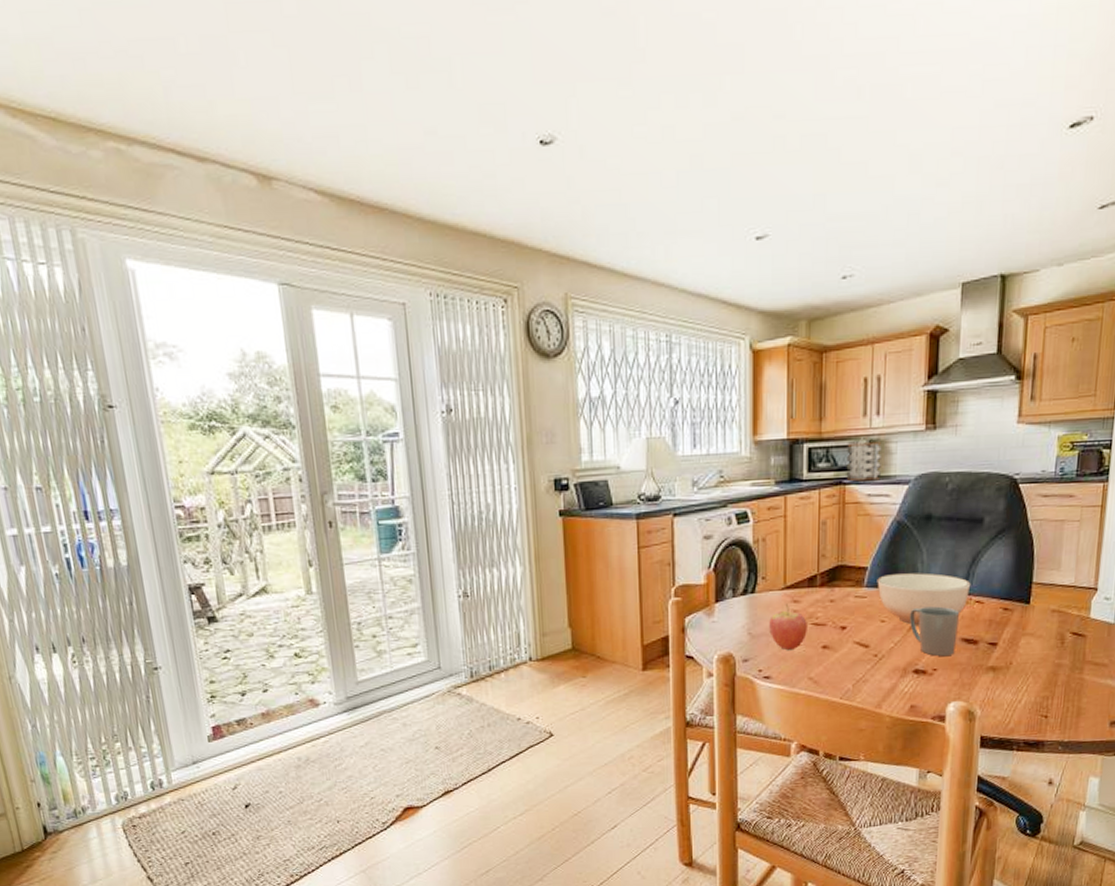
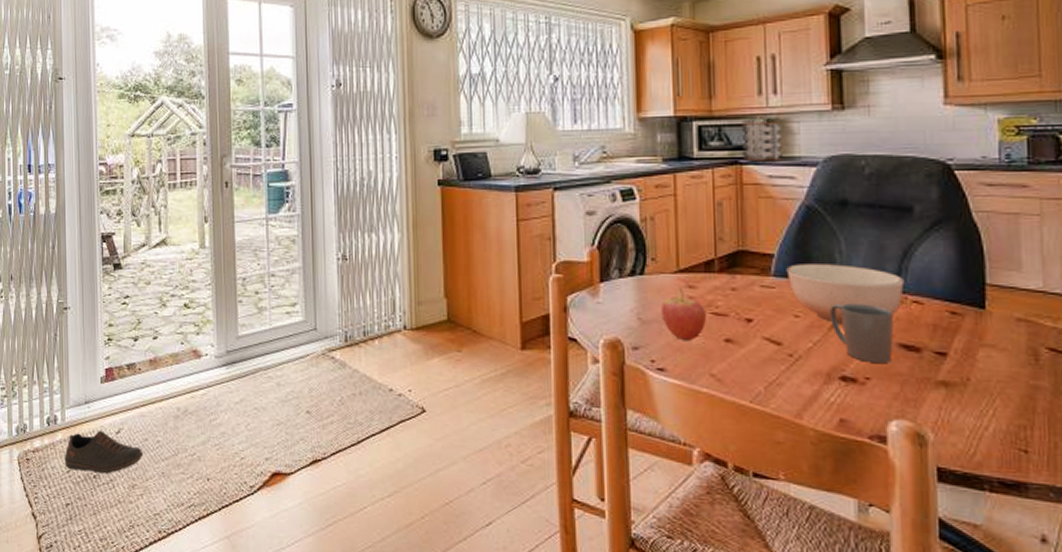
shoe: none [176,788,266,830] -> present [64,430,144,474]

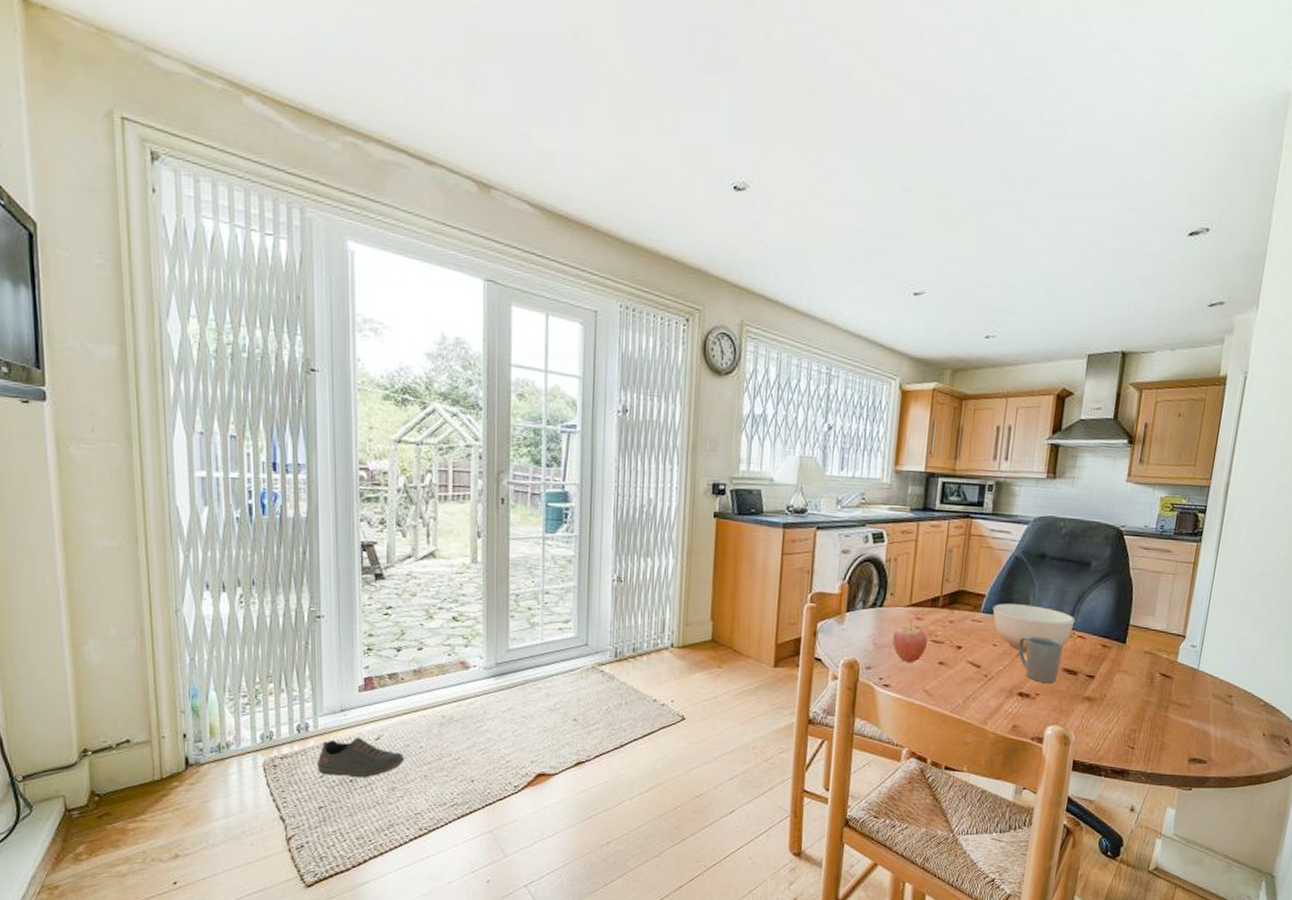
spice rack: present [741,115,783,162] -> none [973,477,1008,518]

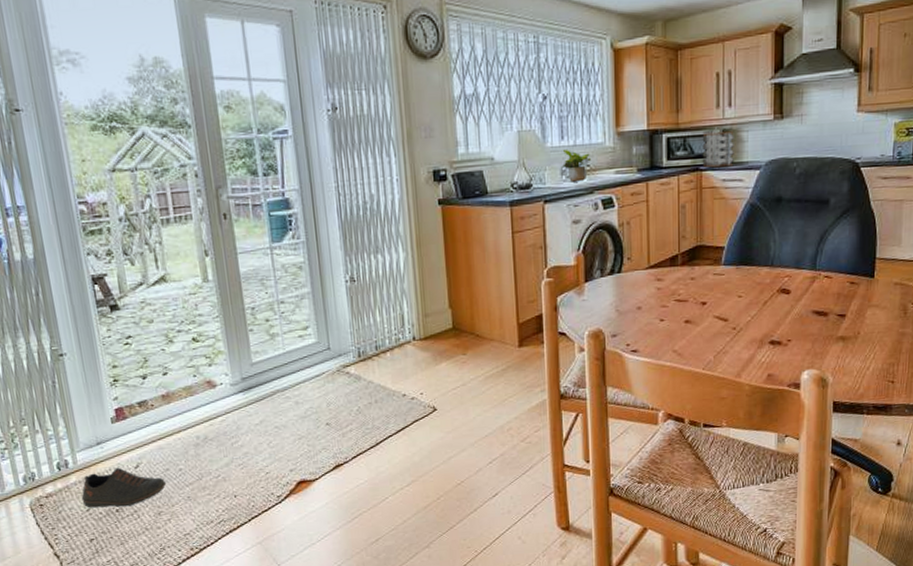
potted plant: none [837,481,868,513] -> present [561,150,592,182]
fruit: present [892,620,927,662] -> none [635,282,670,325]
spice rack: none [973,477,1008,518] -> present [702,126,734,168]
bowl: present [992,603,1076,652] -> none [733,251,820,300]
mug: present [1018,636,1064,683] -> none [765,281,811,328]

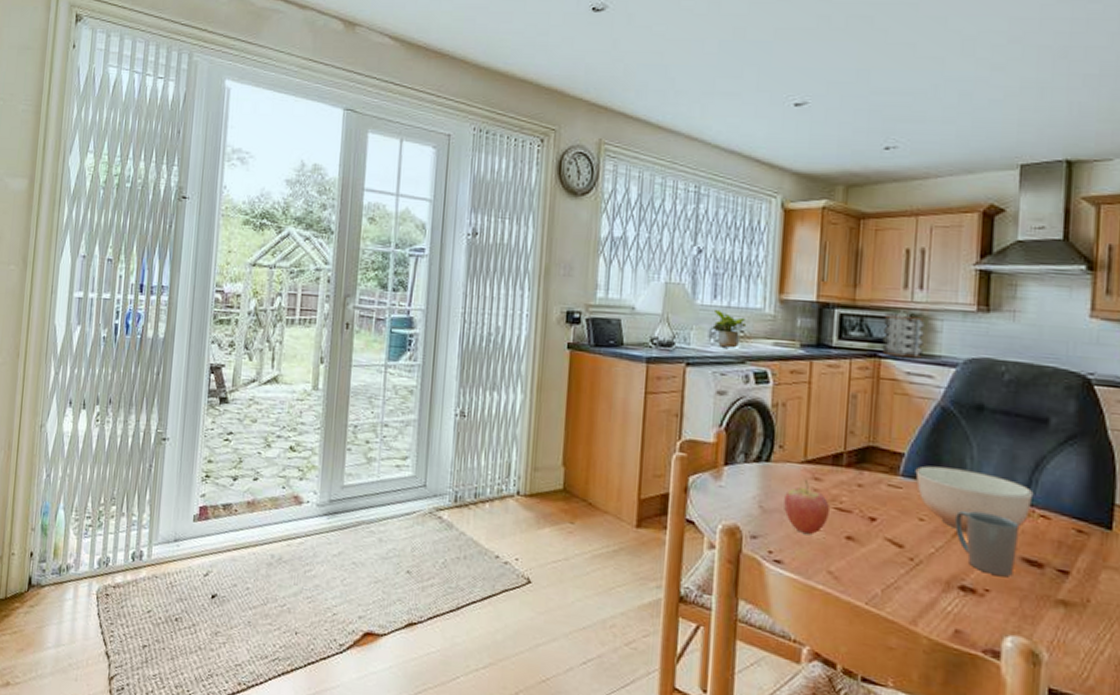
shoe: present [81,467,167,508] -> none [146,571,231,618]
fruit: none [635,282,670,325] -> present [784,480,829,534]
bowl: none [733,251,820,300] -> present [915,465,1034,532]
mug: none [765,281,811,328] -> present [955,510,1020,576]

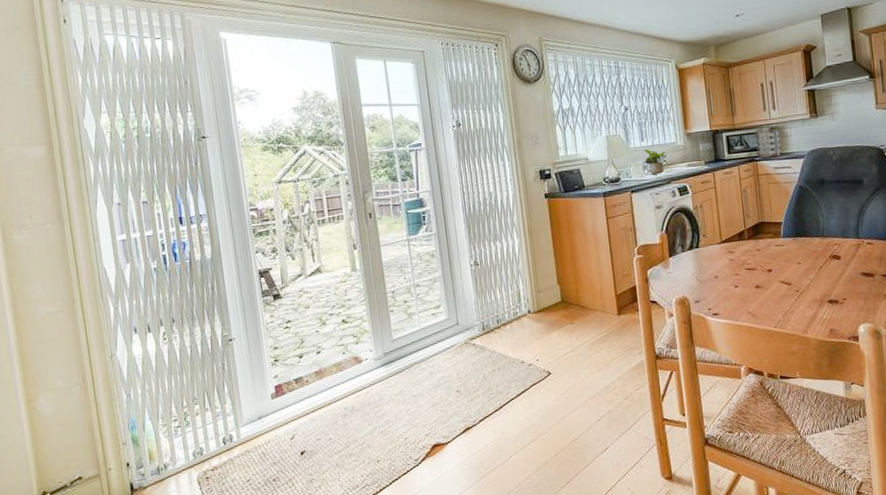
fruit: present [784,480,829,534] -> none [712,255,743,291]
bowl: present [915,465,1034,532] -> none [790,223,862,265]
mug: present [955,510,1020,576] -> none [819,249,858,288]

